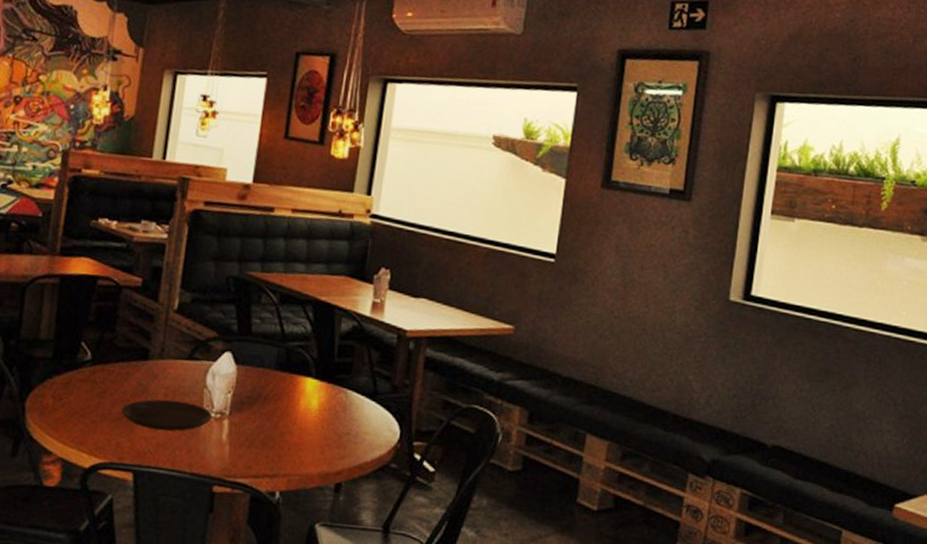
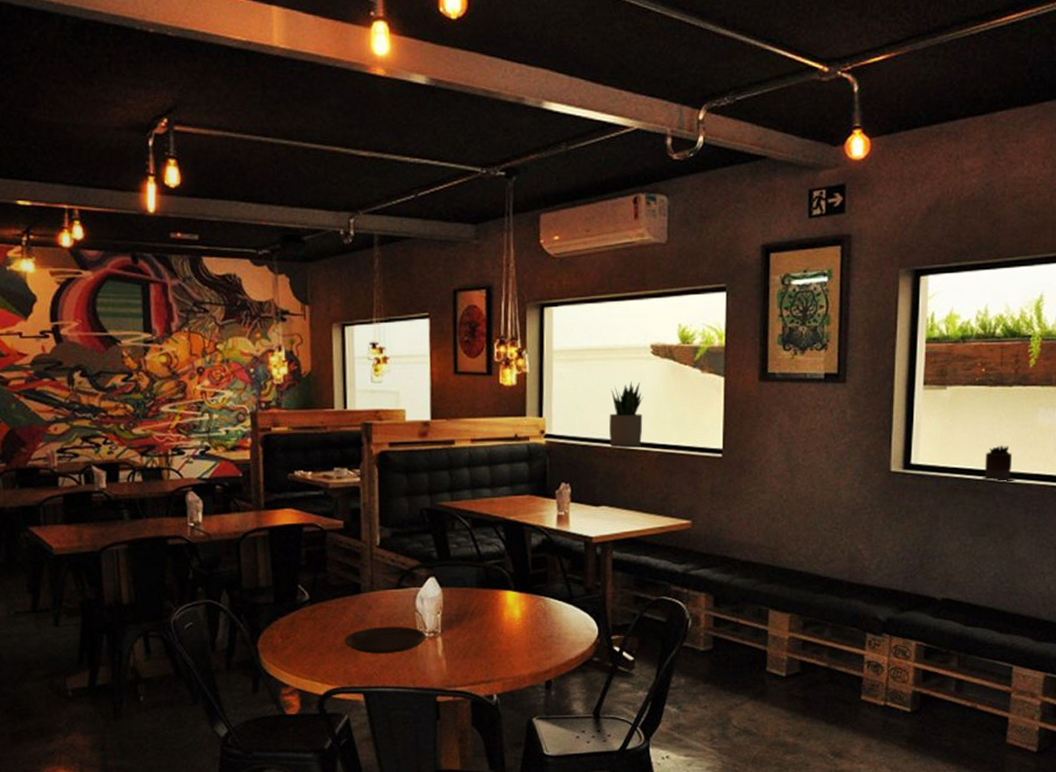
planter: none [437,170,480,241] -> present [609,381,644,448]
succulent planter: none [824,287,859,328] -> present [982,445,1016,481]

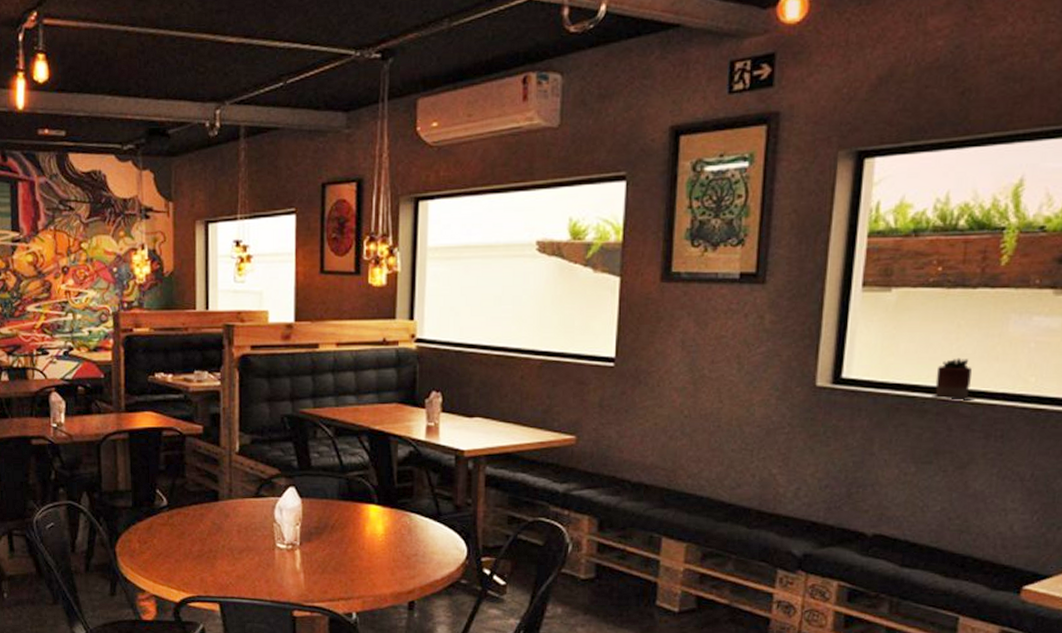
plate: present [344,626,427,654] -> none [201,535,285,564]
planter: present [609,381,644,448] -> none [486,281,527,355]

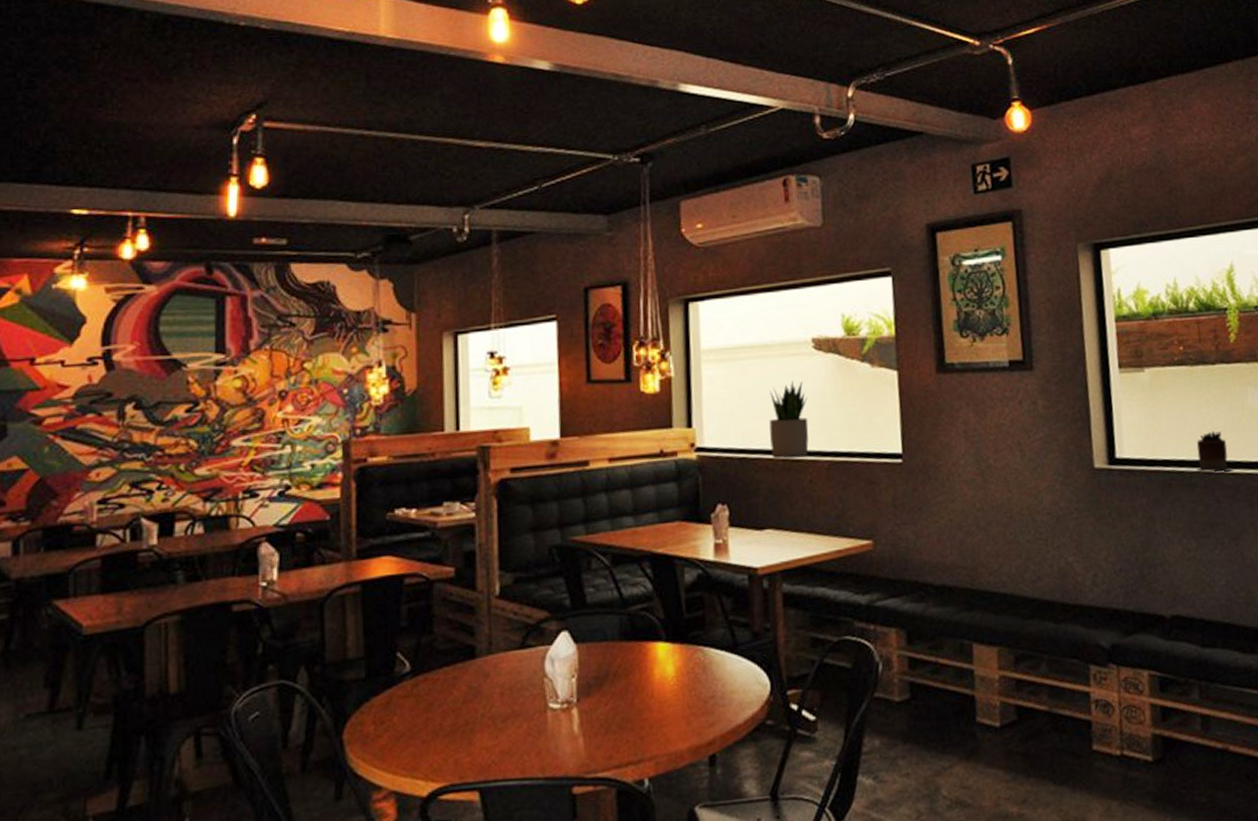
planter: none [486,281,527,355] -> present [769,381,809,459]

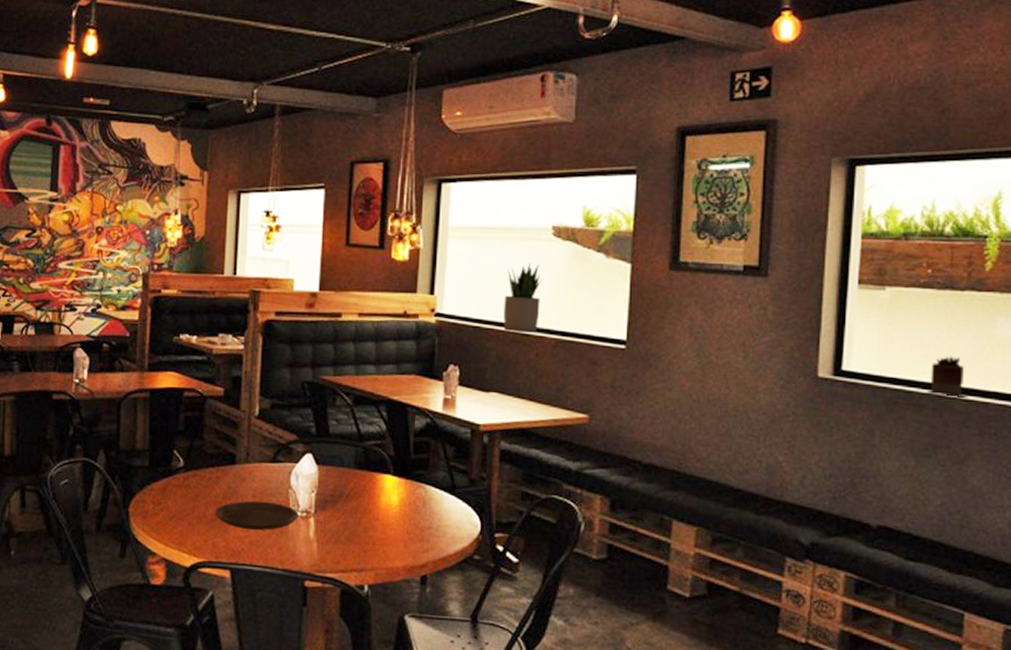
plate: none [454,697,560,737] -> present [215,500,300,530]

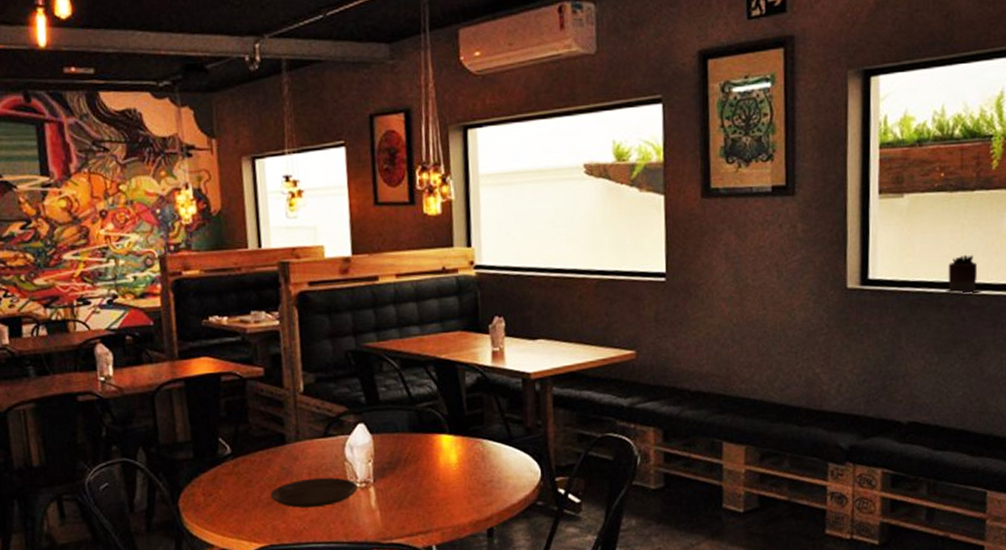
planter: present [503,263,542,333] -> none [542,204,579,277]

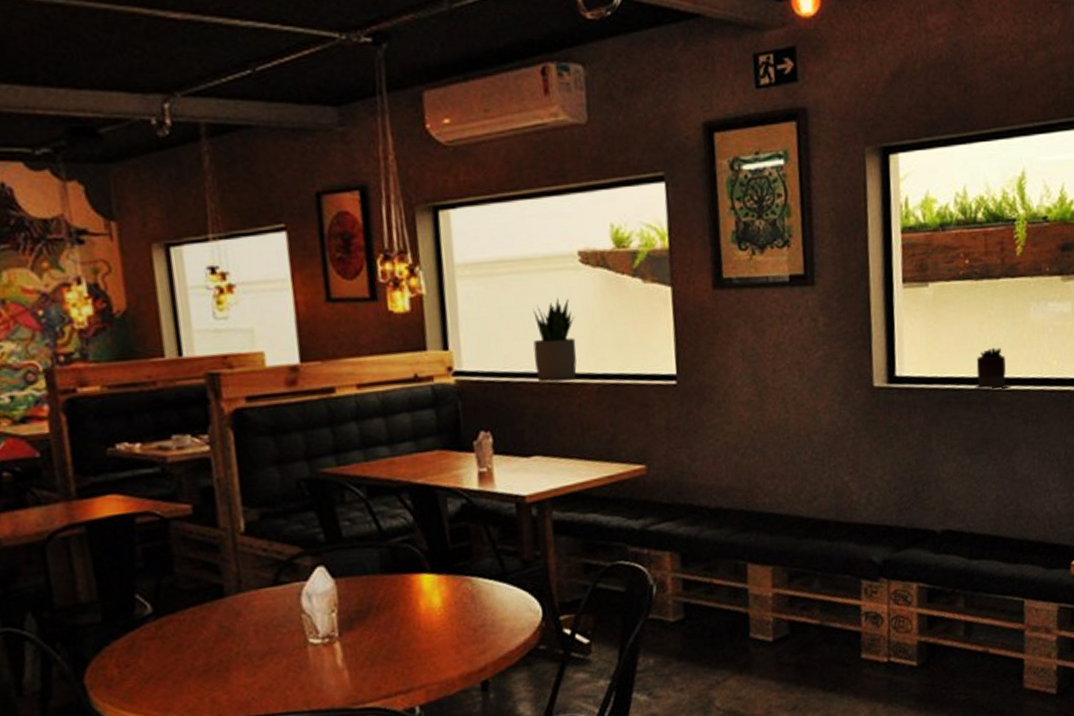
plate: present [270,477,359,508] -> none [207,633,321,674]
planter: none [542,204,579,277] -> present [533,298,577,383]

